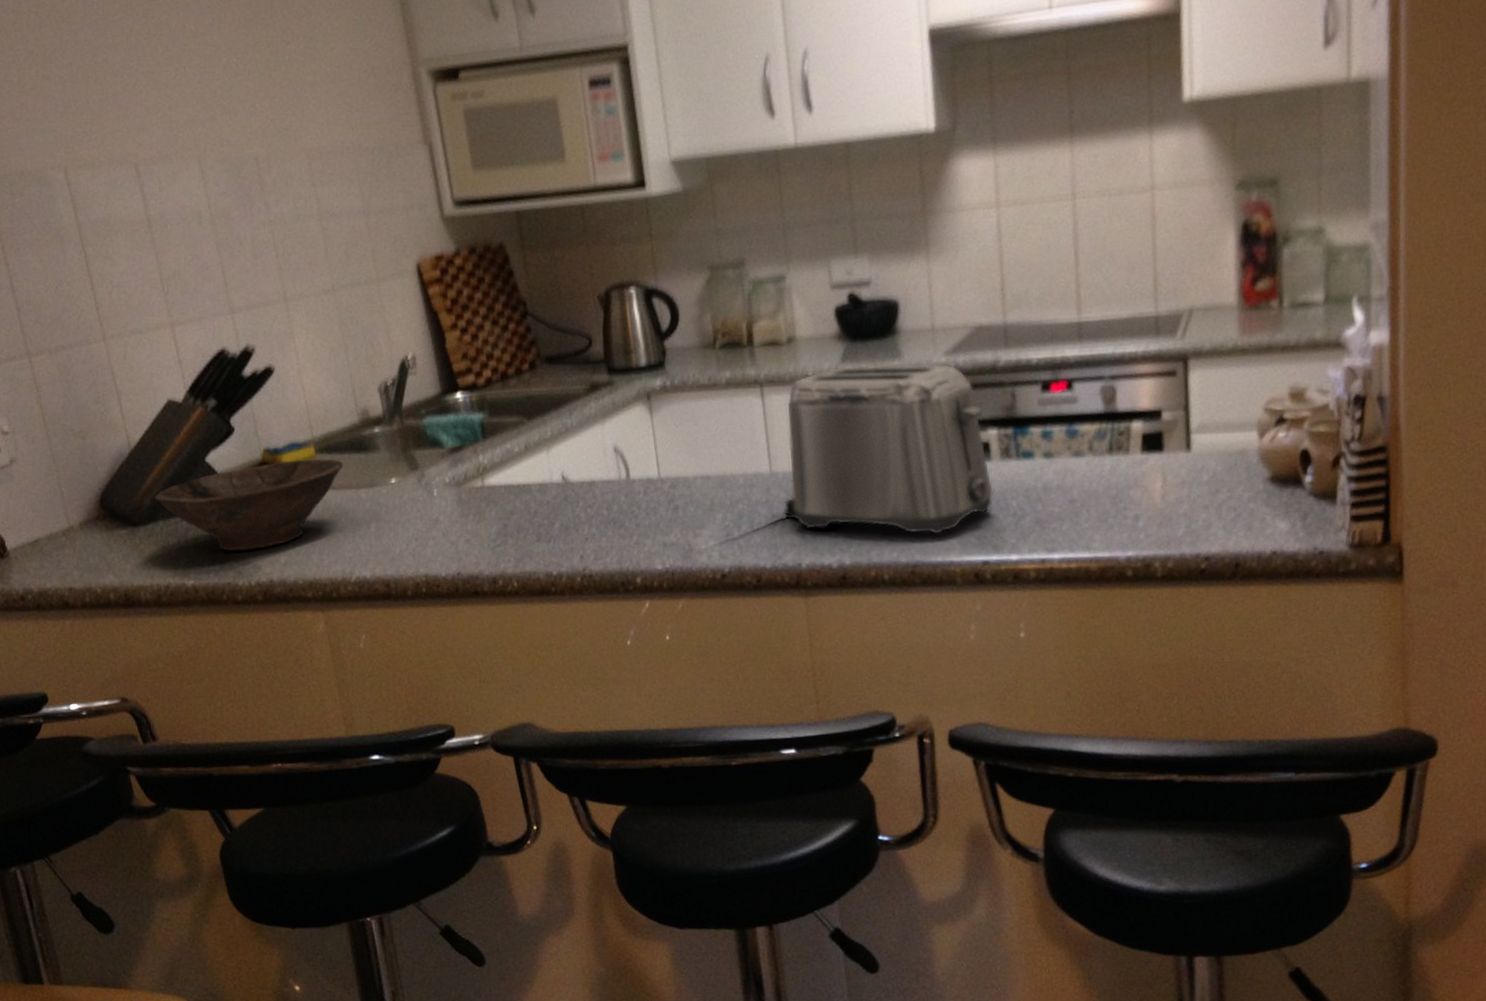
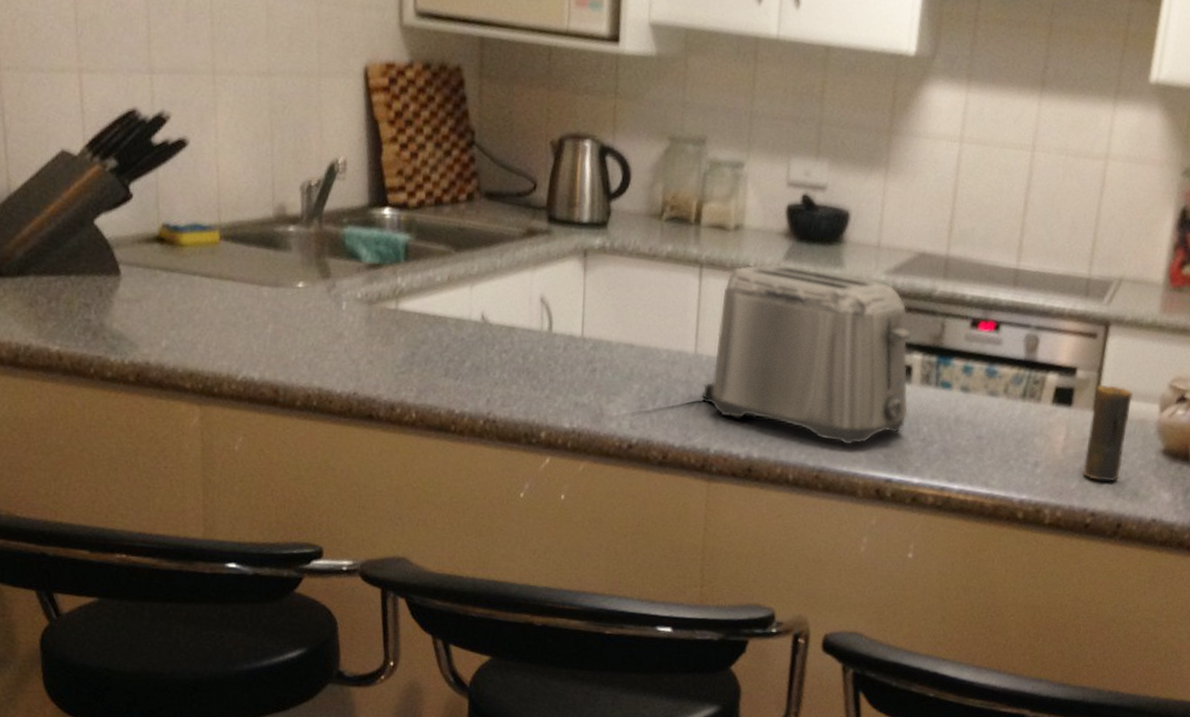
bowl: present [154,458,344,551] -> none [29,238,249,328]
candle: none [1185,420,1229,522] -> present [1083,384,1133,481]

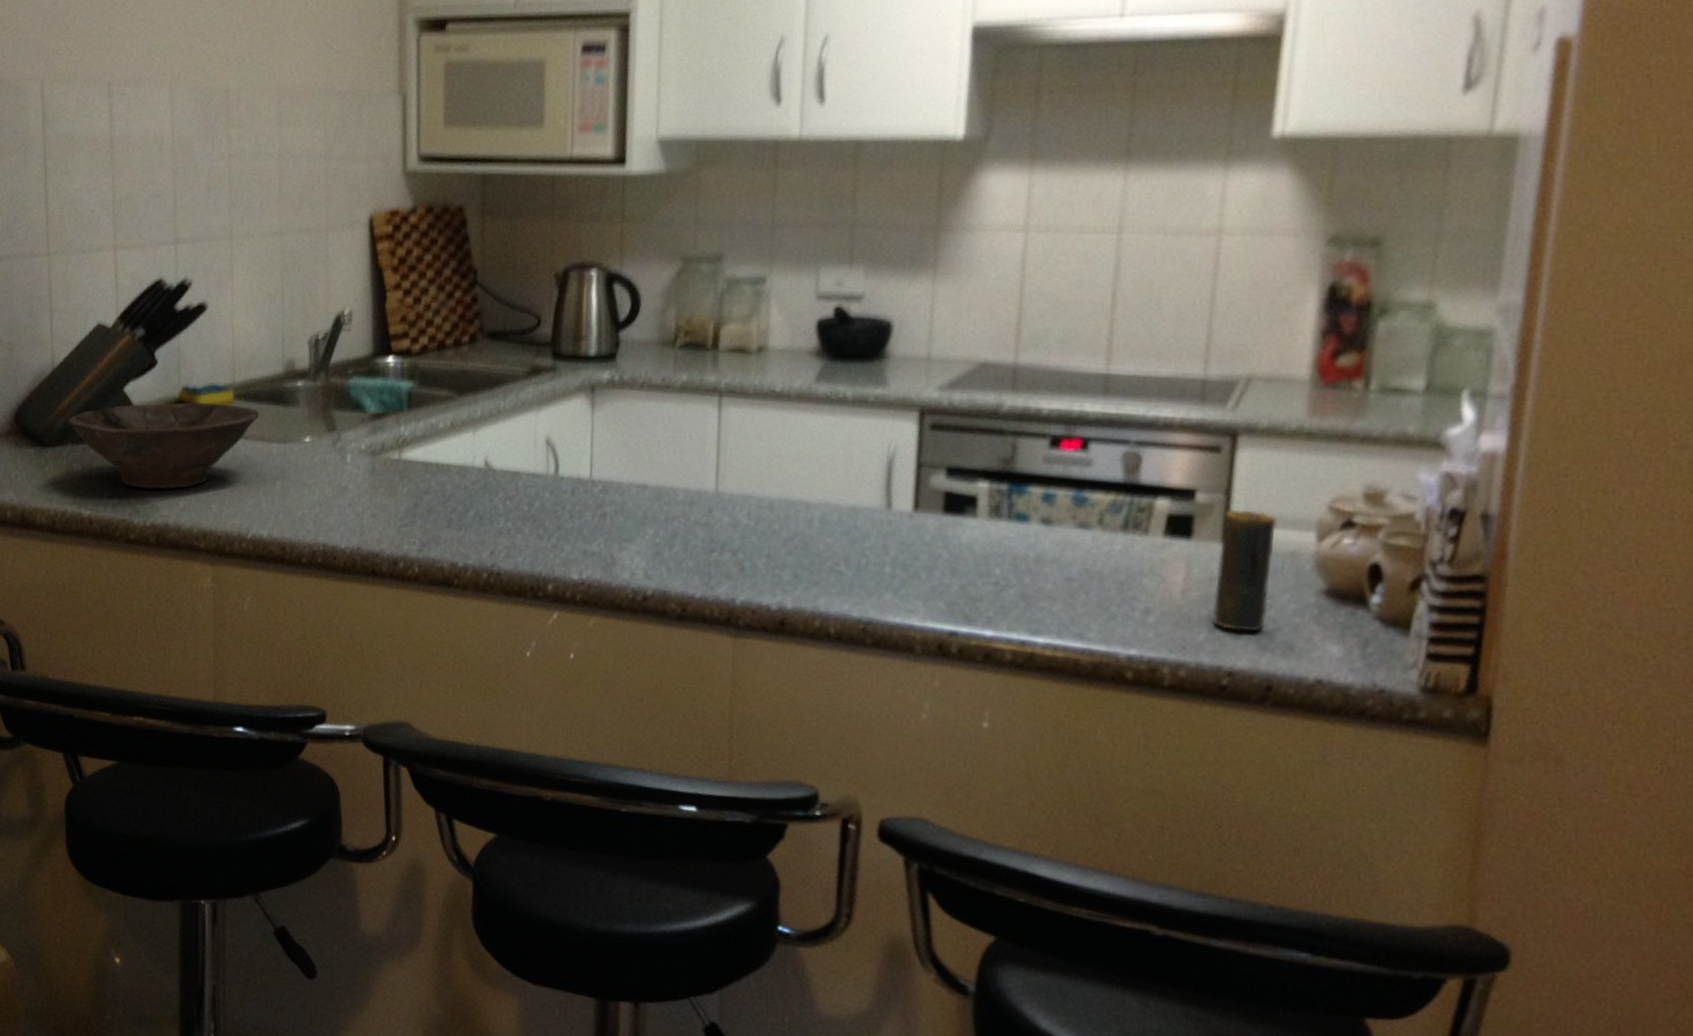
bowl: none [29,238,249,328] -> present [67,401,260,489]
toaster: present [701,264,912,445] -> none [724,387,975,592]

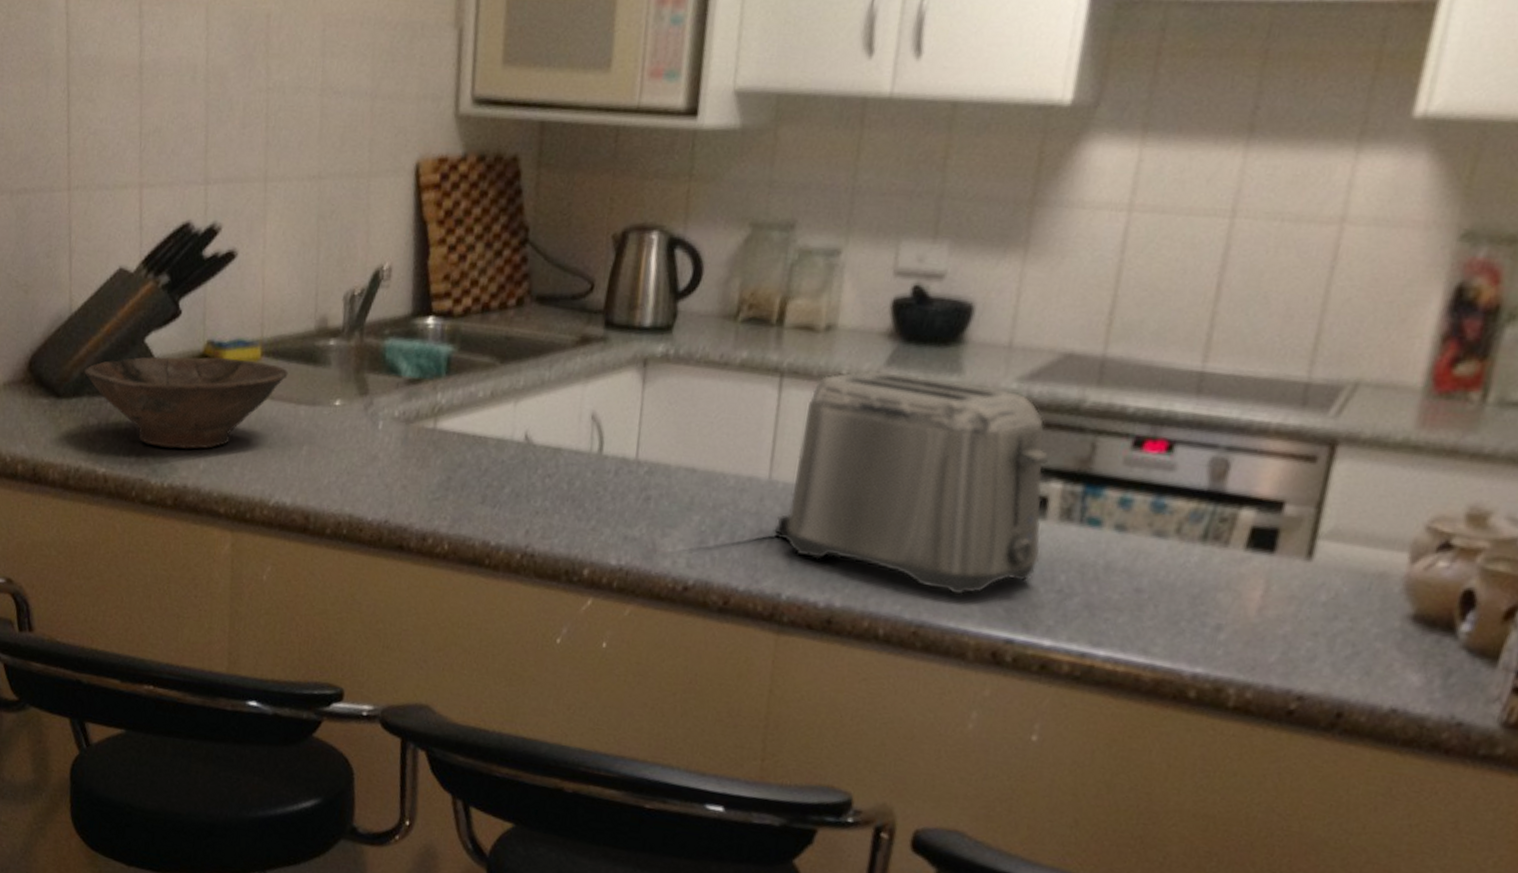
toaster: none [724,387,975,592] -> present [774,371,1050,595]
candle: present [1213,509,1277,631] -> none [1288,524,1369,655]

